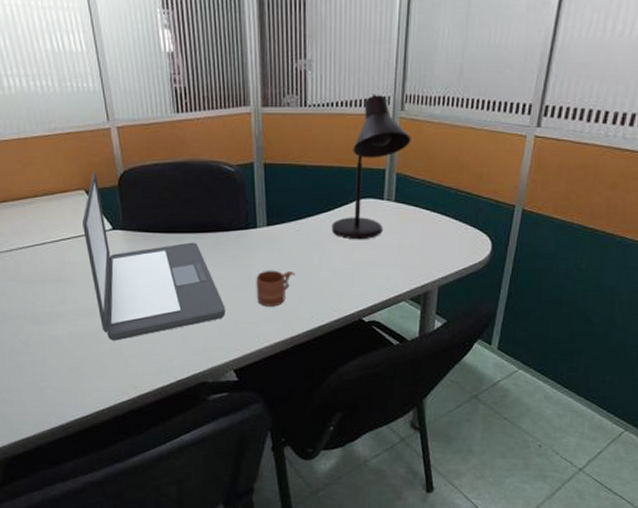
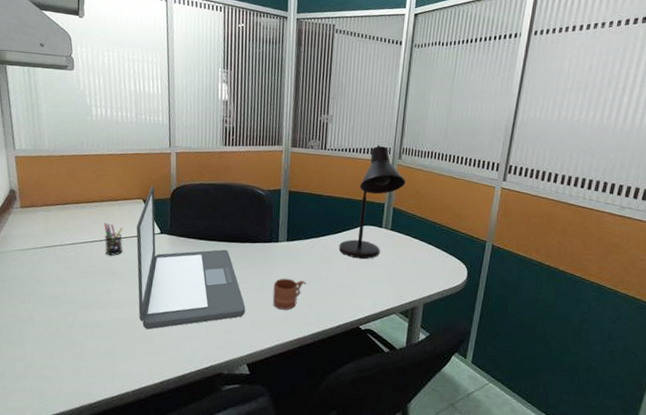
pen holder: none [42,222,71,260] -> present [103,222,124,256]

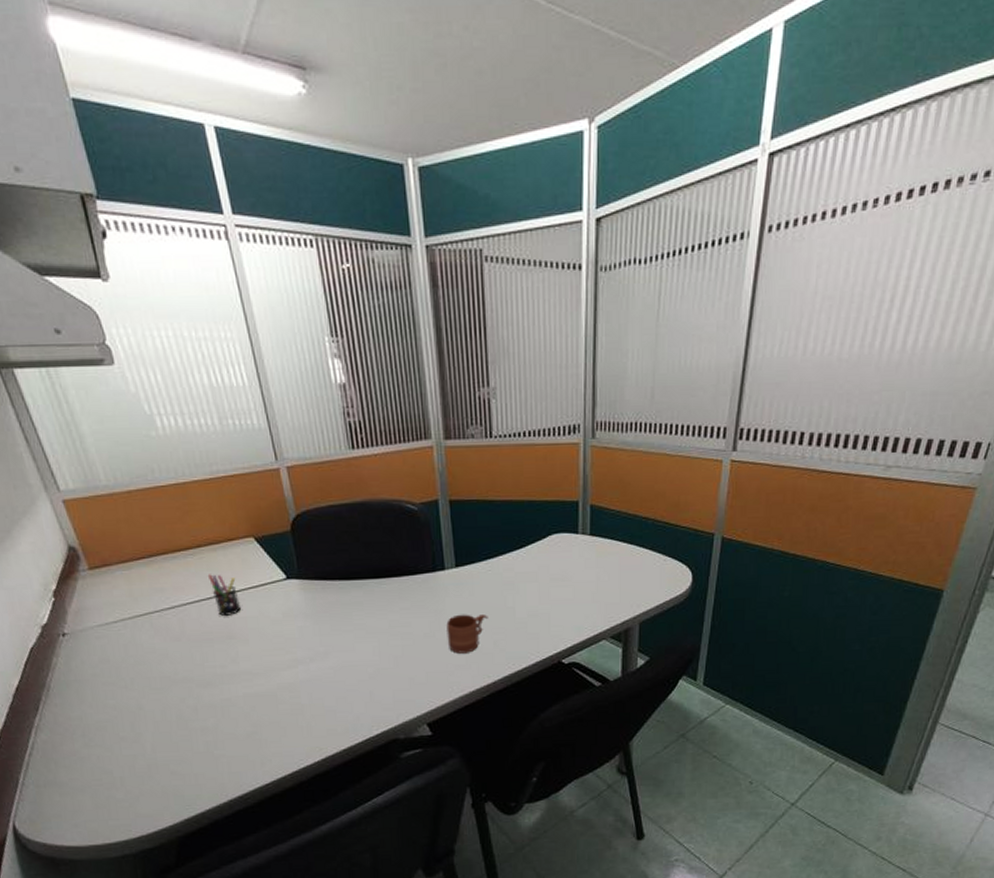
laptop: present [136,185,246,330] -> none [253,516,415,700]
desk lamp: present [339,145,406,259] -> none [524,422,604,578]

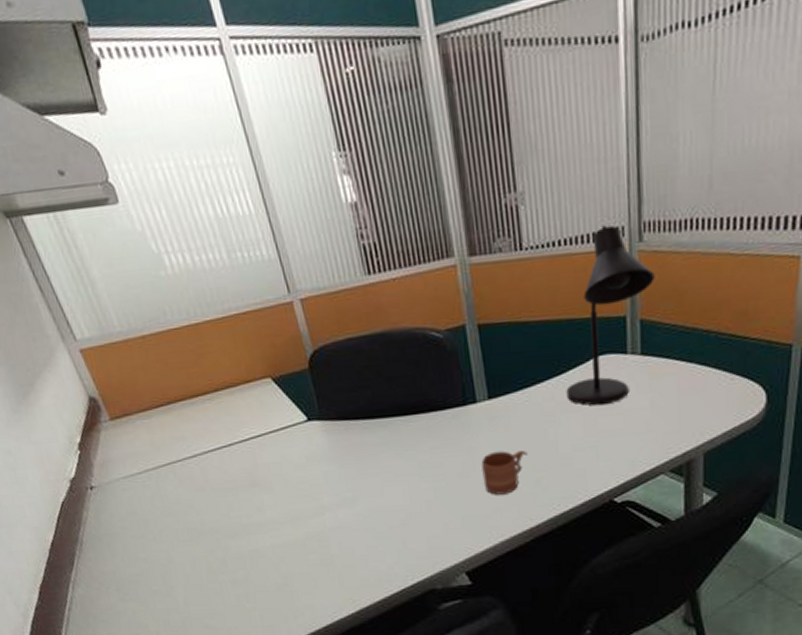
pen holder: present [207,574,242,616] -> none [226,419,264,463]
desk lamp: none [524,422,604,578] -> present [566,225,655,406]

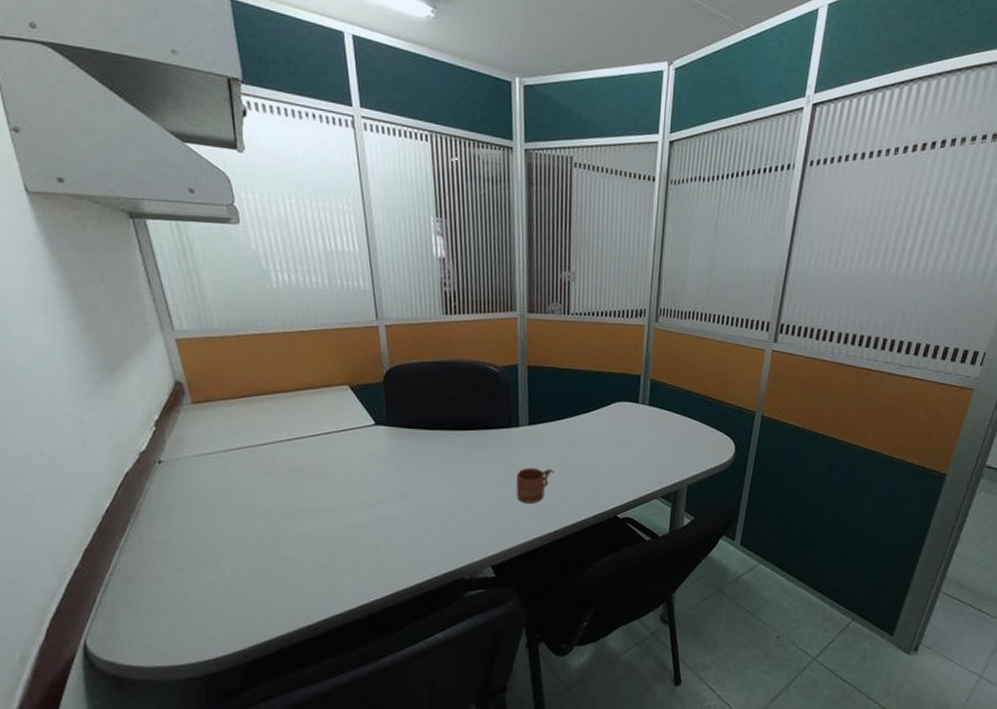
desk lamp: present [566,225,655,406] -> none [590,306,664,441]

